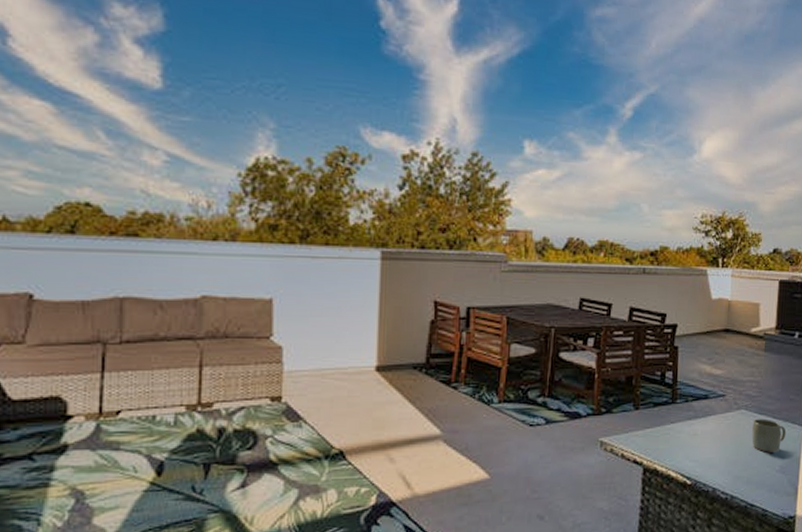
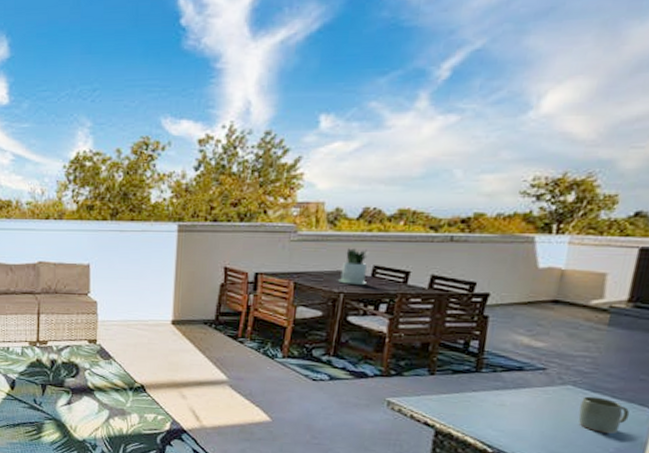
planter: none [549,280,575,319] -> present [338,248,368,286]

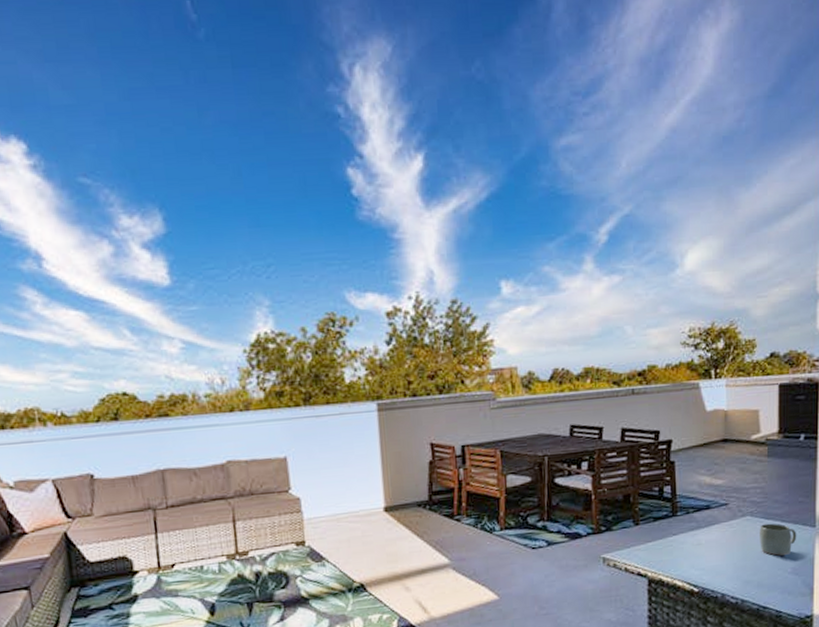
planter: present [338,248,368,286] -> none [541,409,566,447]

